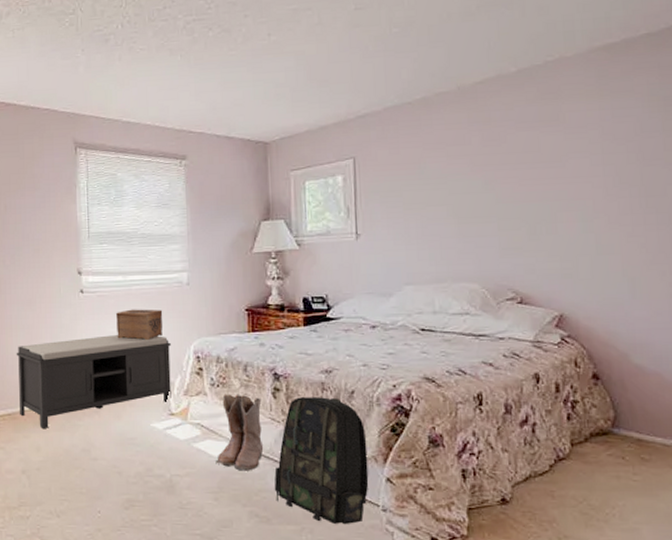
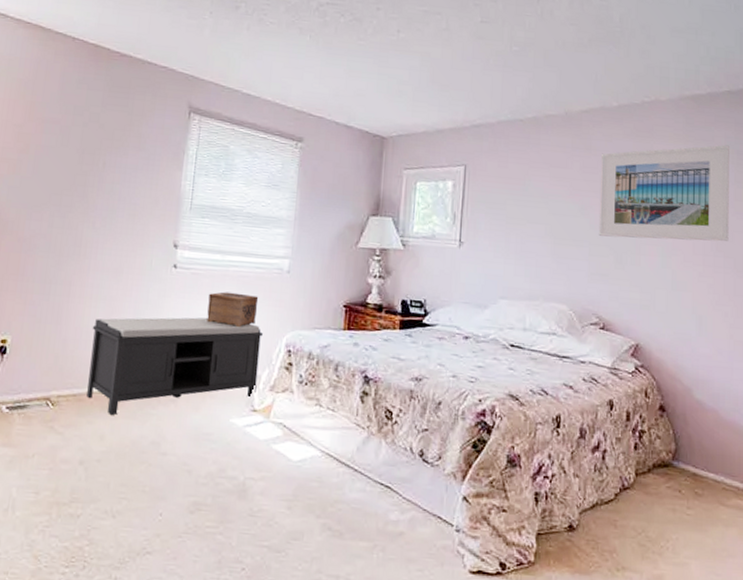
boots: present [215,394,264,471] -> none [294,393,349,479]
backpack: present [274,397,369,524] -> none [350,404,448,544]
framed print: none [503,92,661,209] -> present [598,145,729,242]

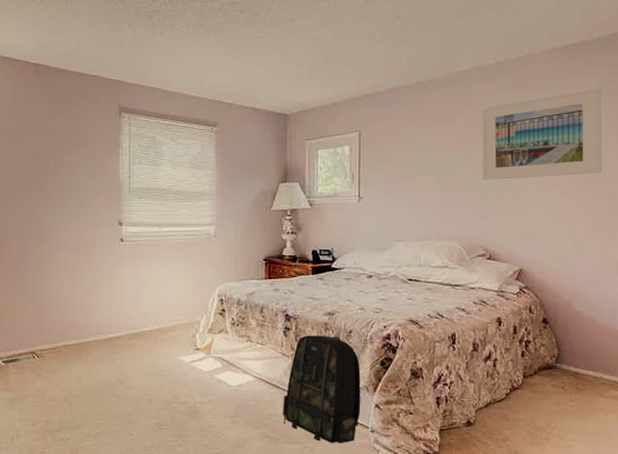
bench: present [87,317,263,415] -> none [61,279,198,361]
decorative box: present [206,291,259,328] -> none [152,257,193,285]
backpack: none [350,404,448,544] -> present [282,336,361,443]

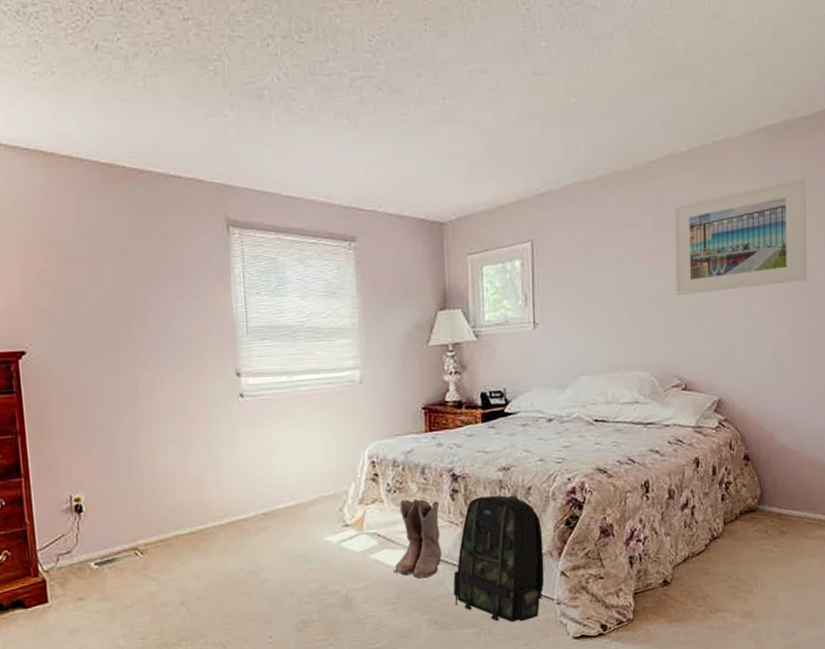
boots: none [233,332,275,398] -> present [393,498,442,578]

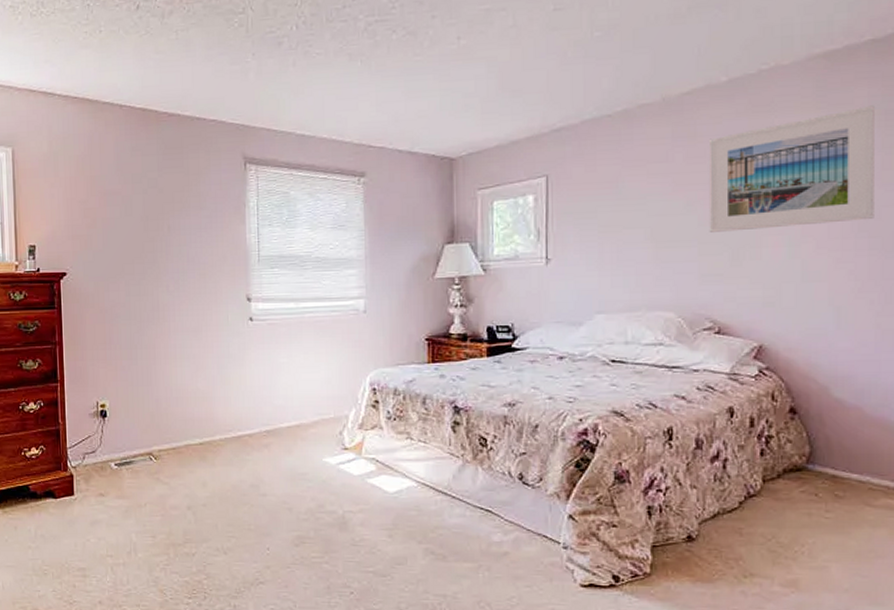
boots: present [393,498,442,578] -> none [390,427,441,507]
backpack: present [453,495,545,622] -> none [451,431,550,562]

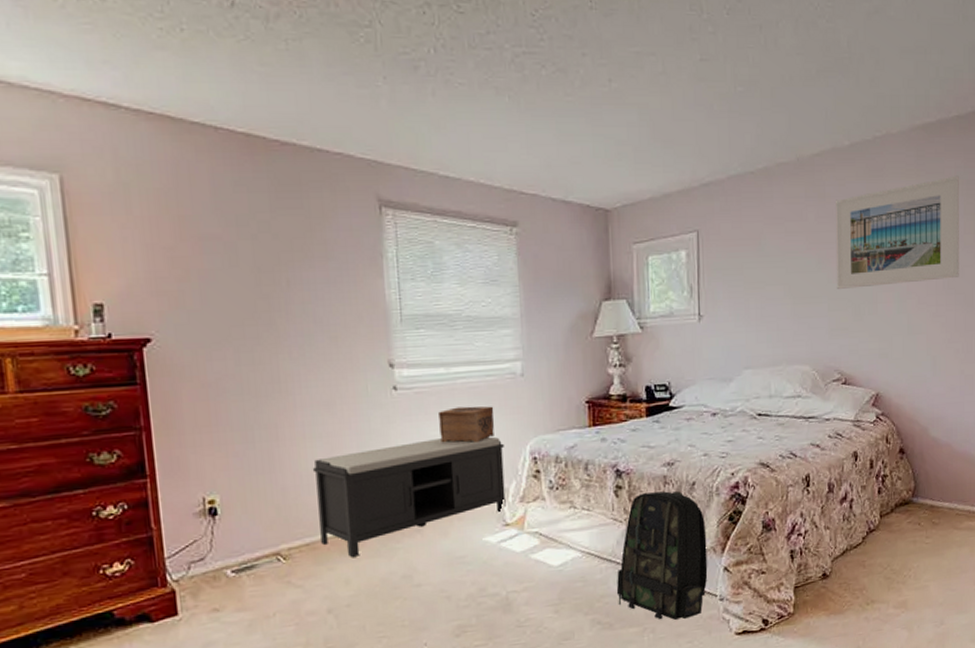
bench: none [180,366,345,463] -> present [312,436,506,557]
decorative box: none [288,338,338,372] -> present [439,406,494,444]
backpack: none [451,431,550,562] -> present [616,491,708,620]

